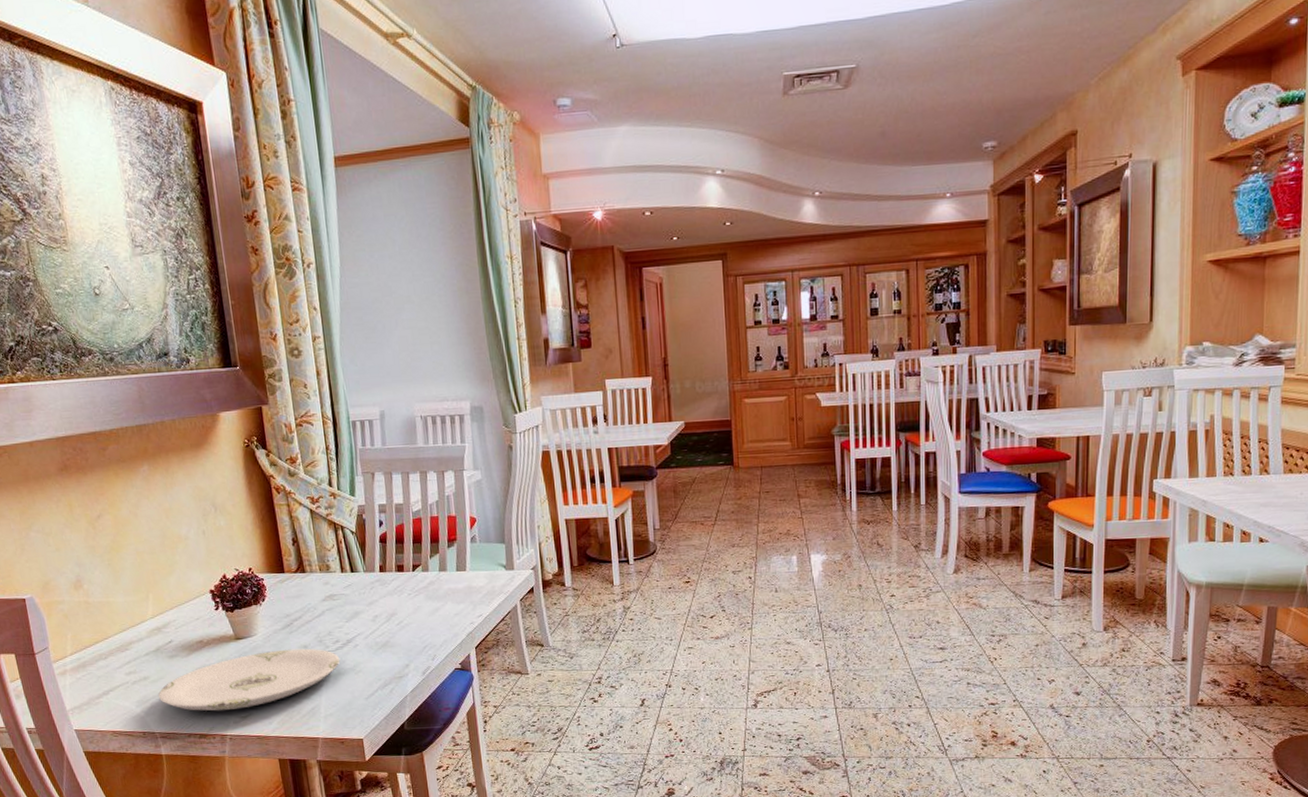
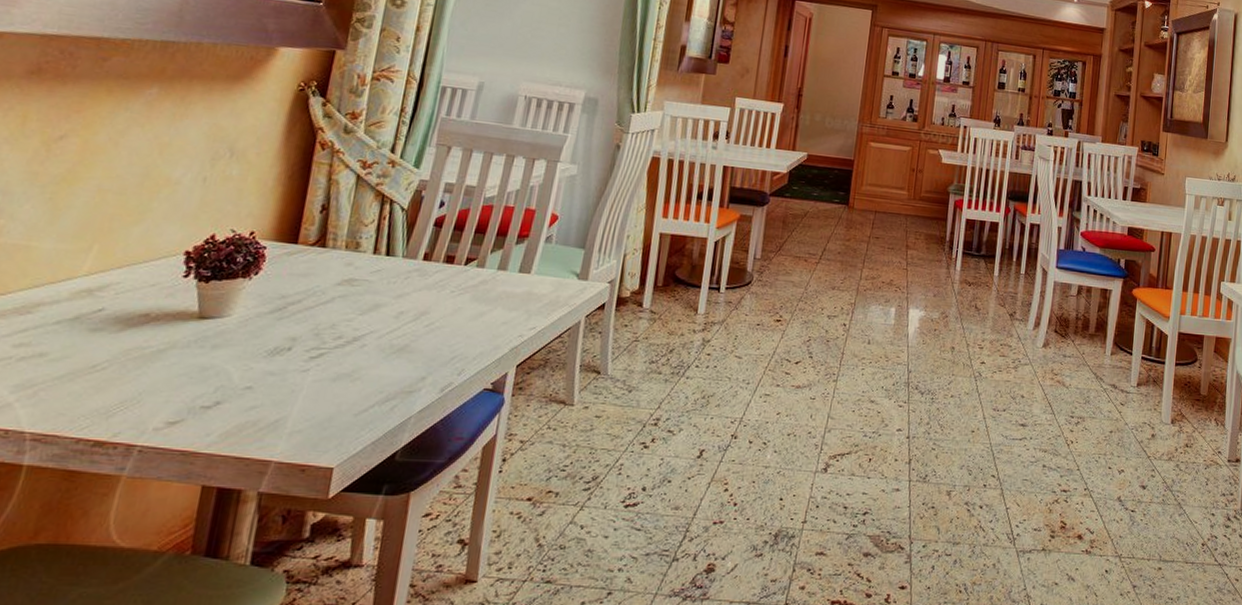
plate: present [158,648,340,712] -> none [50,339,336,412]

